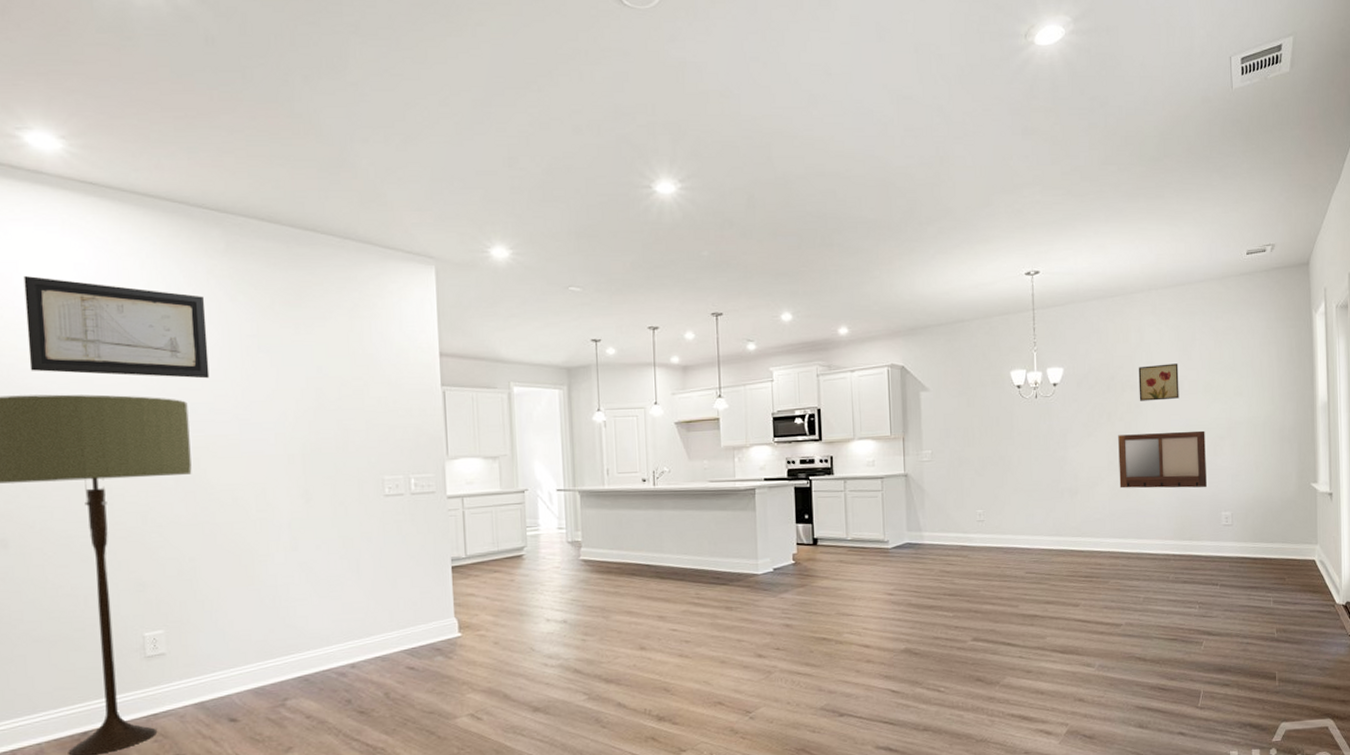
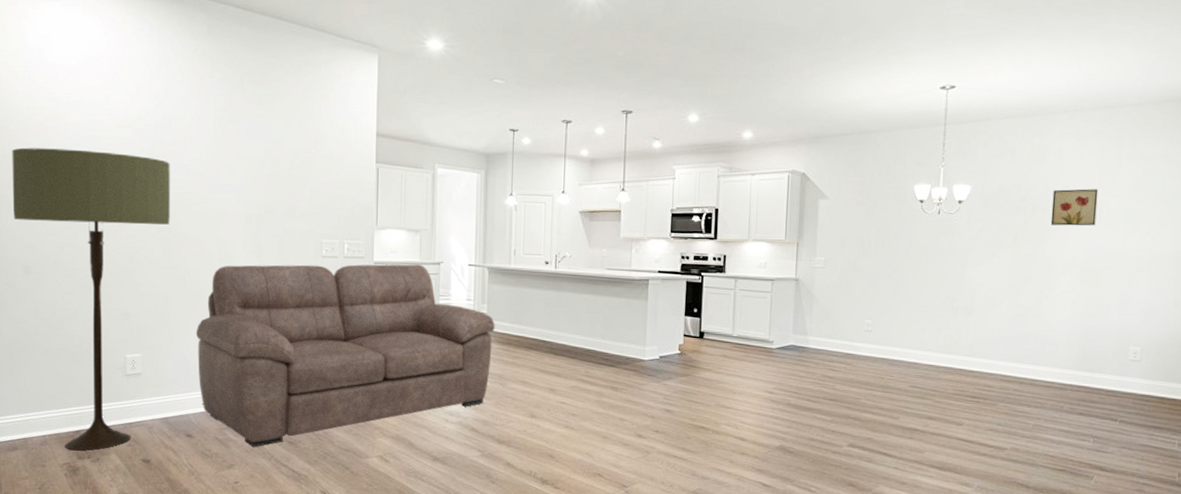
wall art: present [24,275,210,379] -> none [53,47,189,144]
sofa: none [233,494,592,724] -> present [196,264,495,447]
writing board: present [1118,430,1207,489] -> none [1019,258,1121,320]

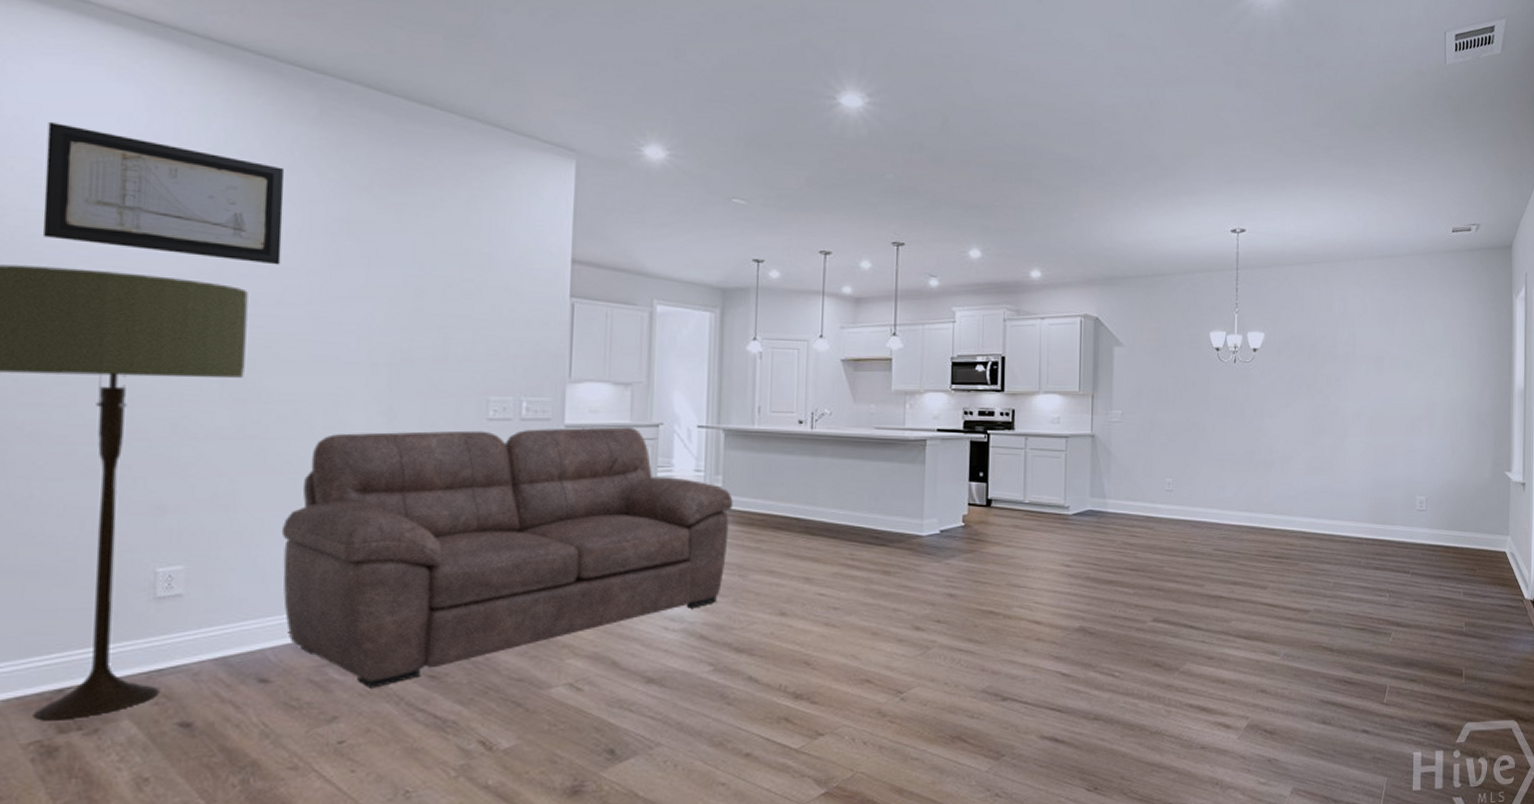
wall art: none [53,47,189,144] -> present [42,121,285,265]
wall art: present [1050,189,1099,226] -> none [1339,337,1380,375]

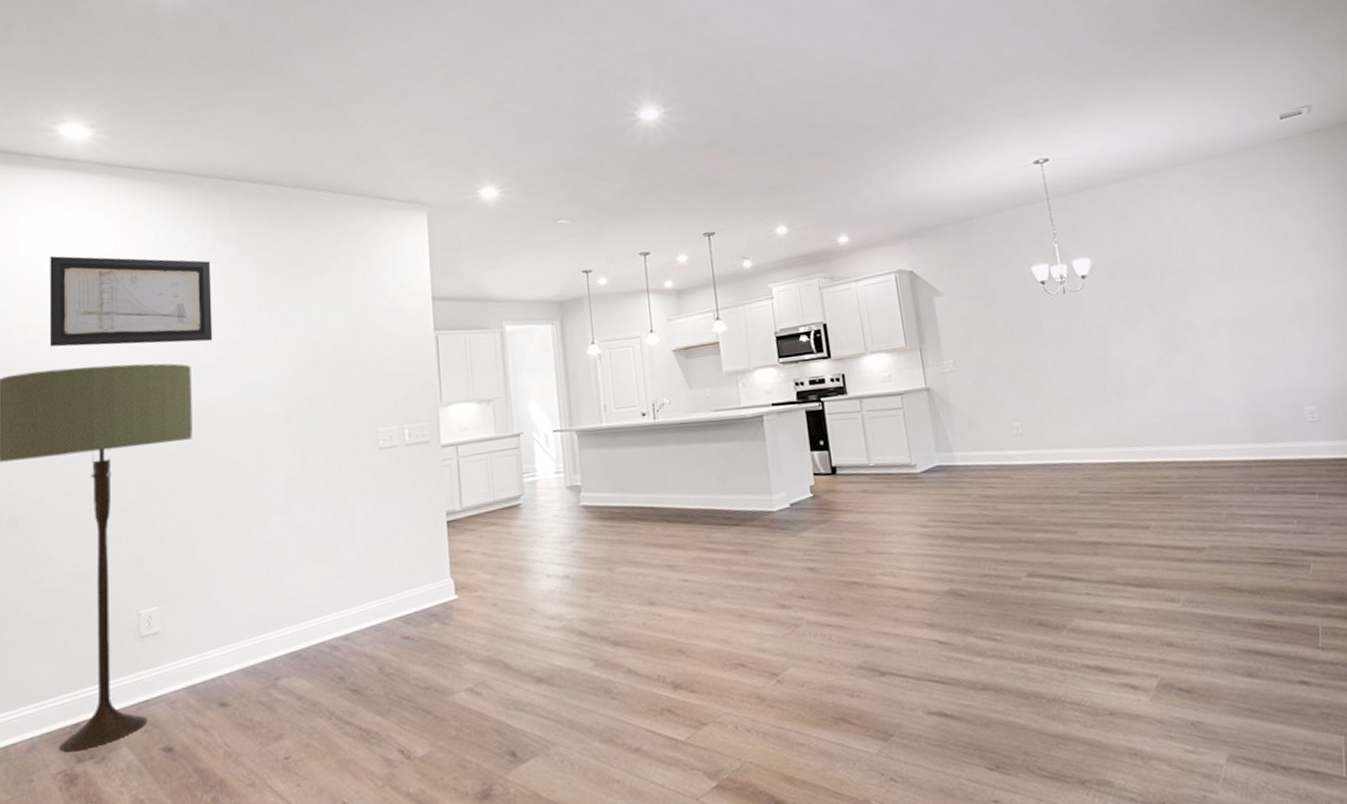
sofa: present [281,427,733,689] -> none [228,439,593,706]

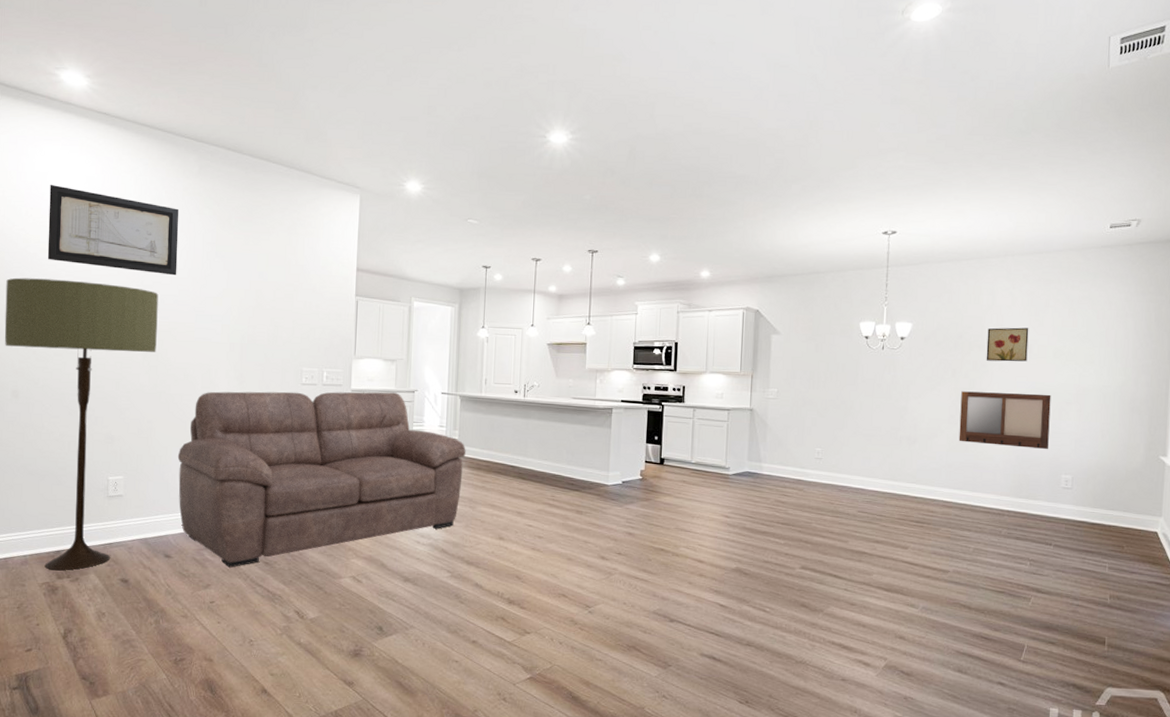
sofa: none [228,439,593,706] -> present [177,391,466,568]
writing board: none [1165,314,1281,387] -> present [958,391,1051,450]
wall art: none [1176,242,1230,288] -> present [986,327,1029,362]

